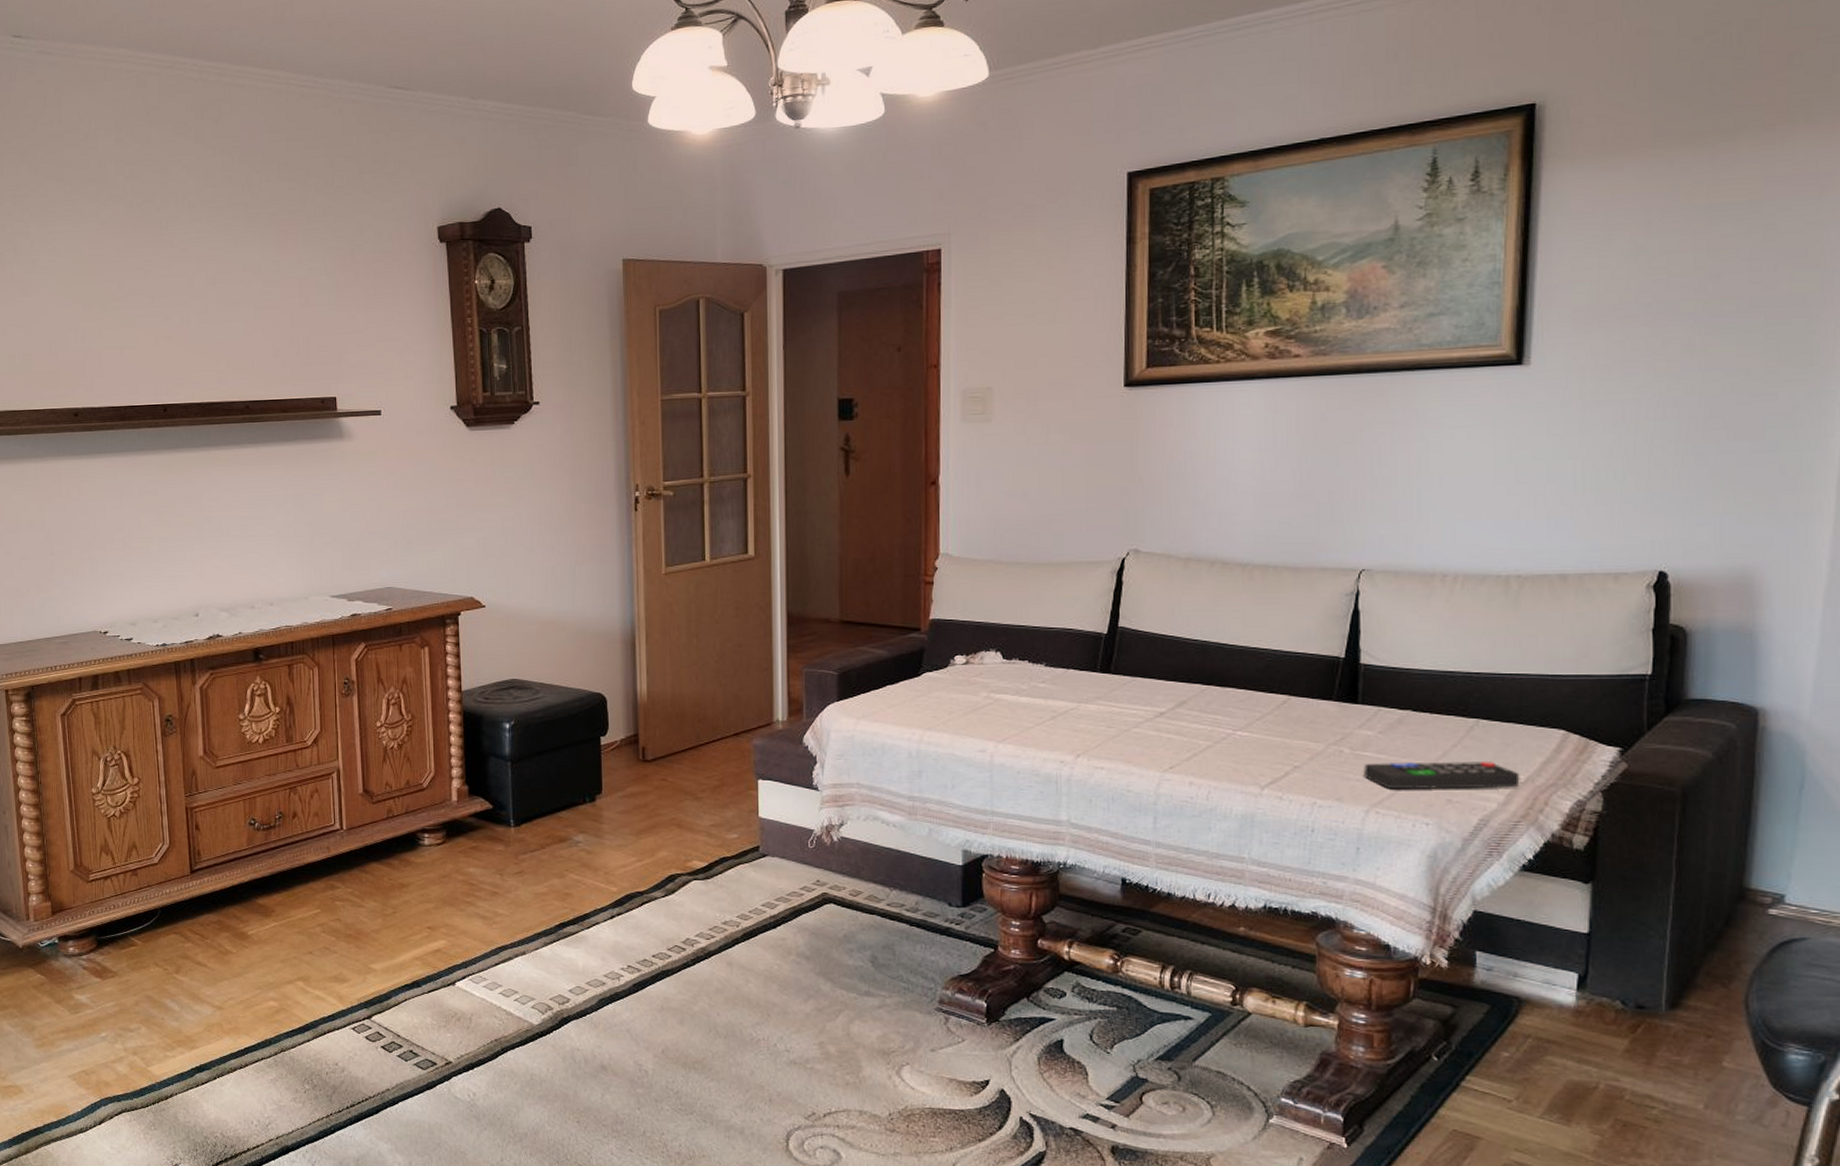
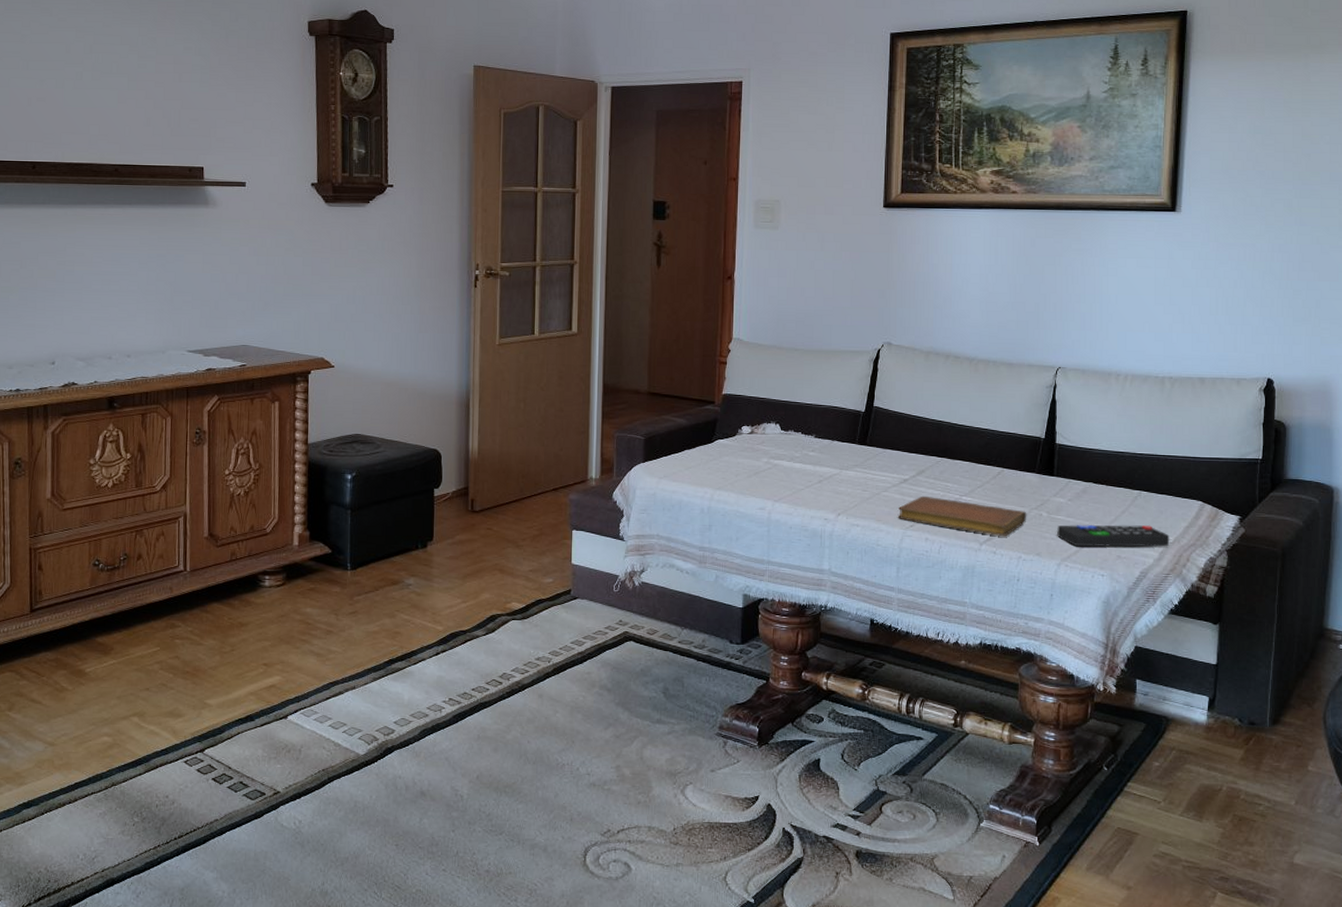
notebook: none [1154,731,1323,779] -> present [899,495,1027,537]

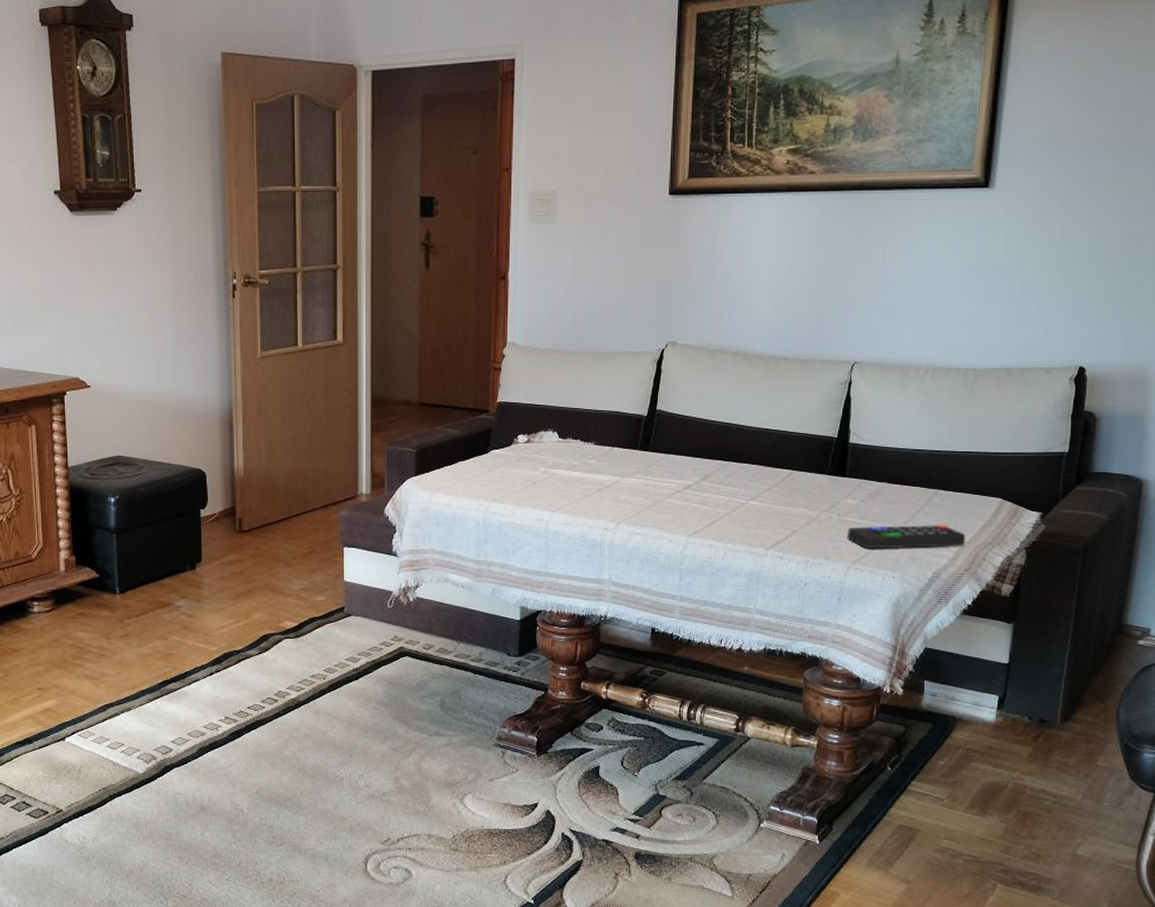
notebook: present [899,495,1027,537] -> none [682,501,817,541]

